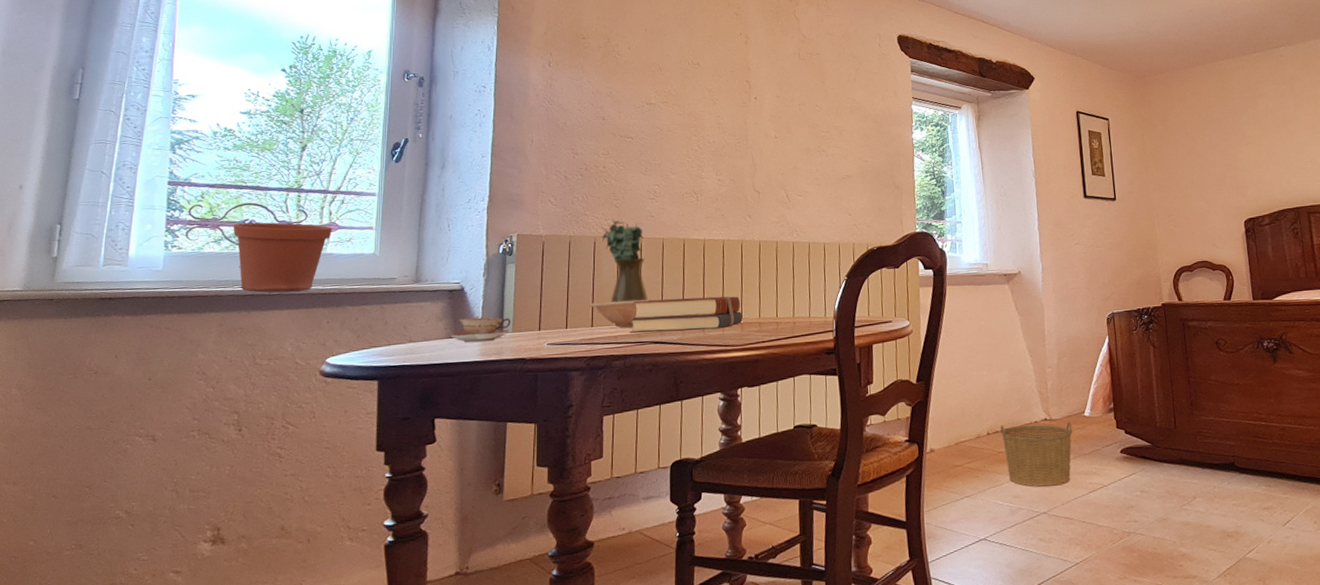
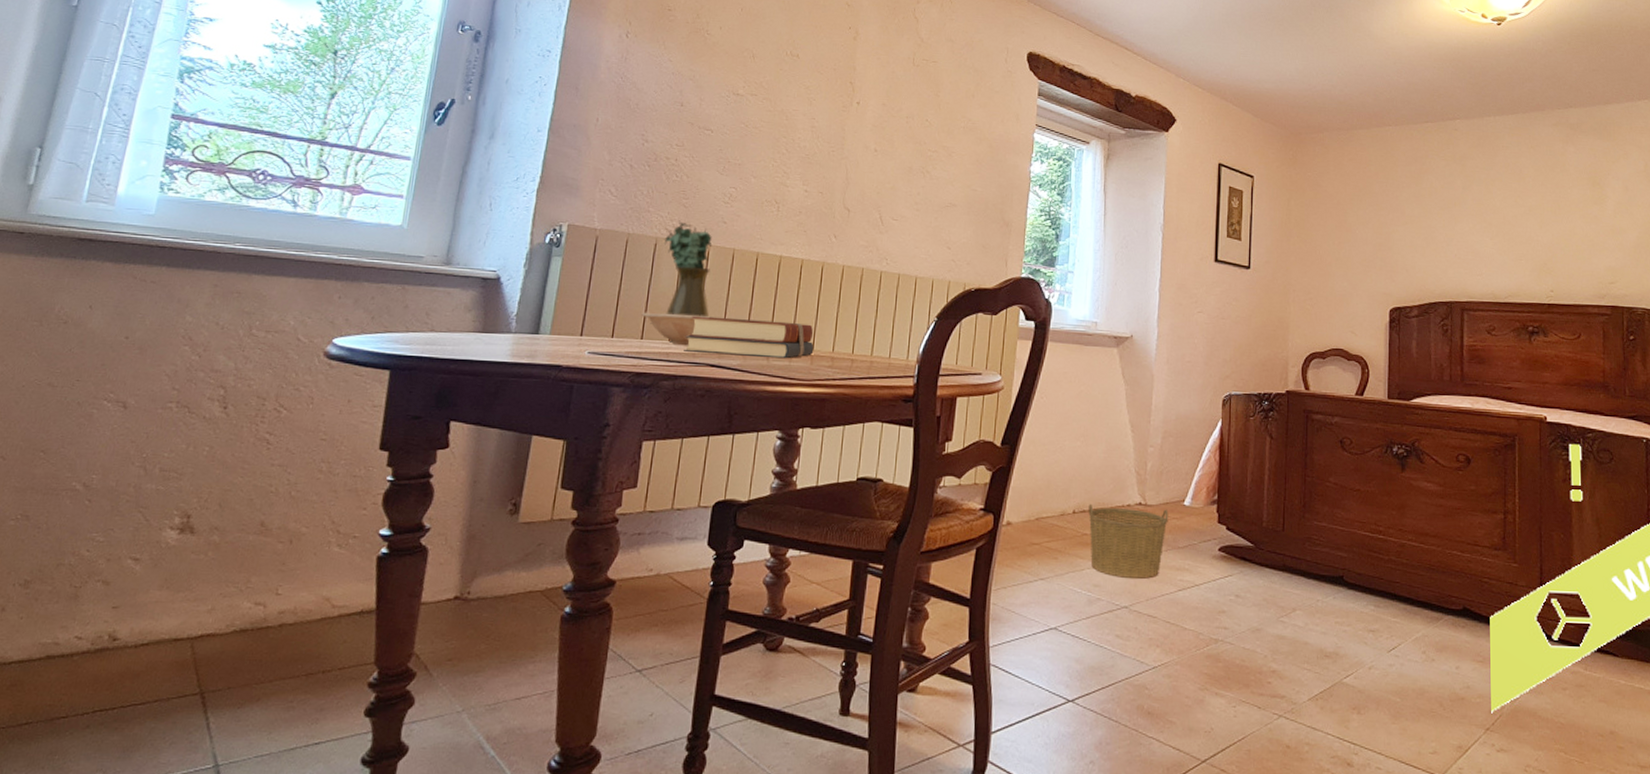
flower pot: present [233,222,332,293] -> none [241,172,356,259]
teacup: present [449,317,511,344] -> none [477,312,550,342]

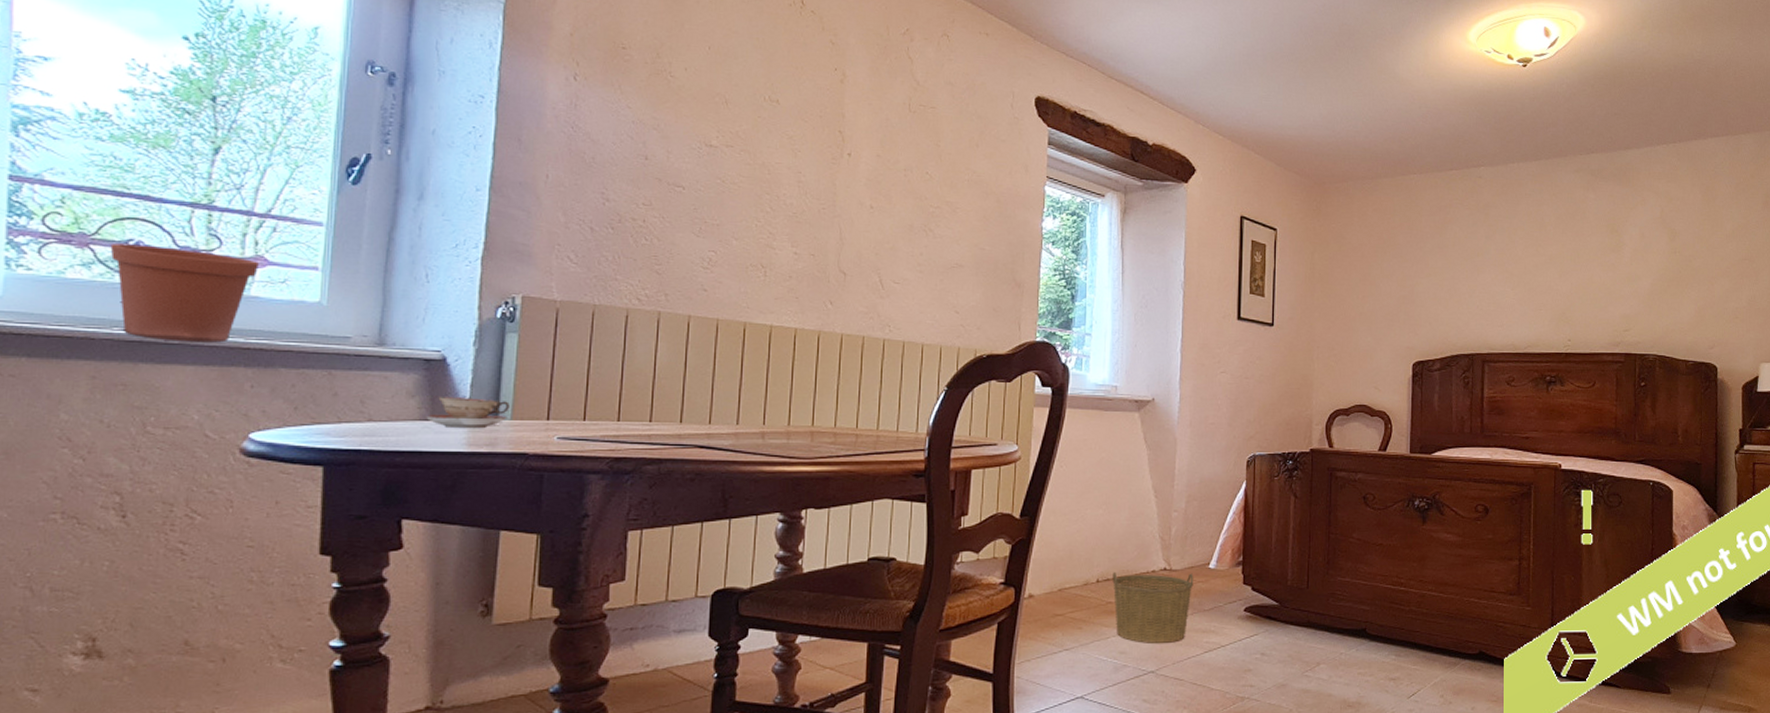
flower pot: none [241,172,356,259] -> present [110,243,259,343]
teacup: none [477,312,550,342] -> present [424,397,510,429]
bowl: present [641,312,711,346] -> none [616,391,696,427]
vase: present [665,220,713,343] -> none [637,289,694,424]
books: present [684,316,814,359] -> none [668,393,814,437]

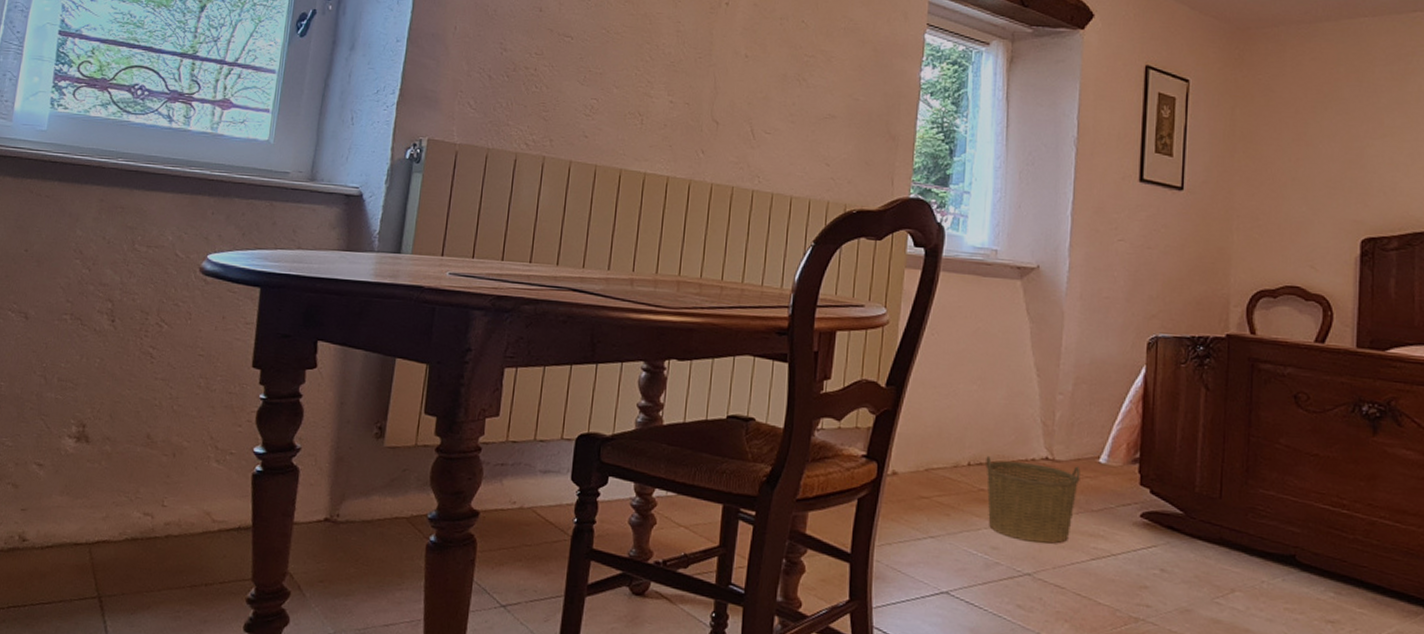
flower pot: present [110,243,259,343] -> none [121,87,226,174]
teacup: present [424,397,510,429] -> none [342,230,411,262]

